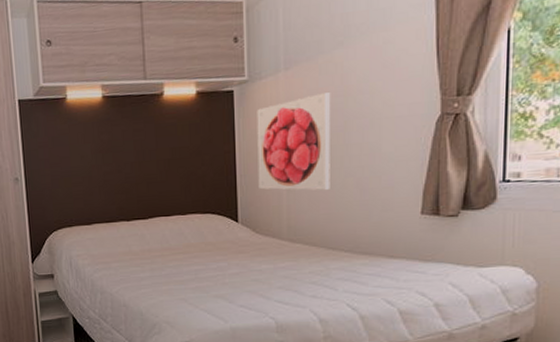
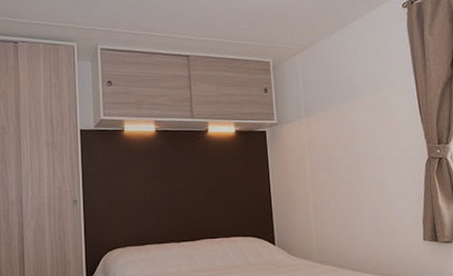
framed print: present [257,91,330,191] -> none [285,135,350,218]

